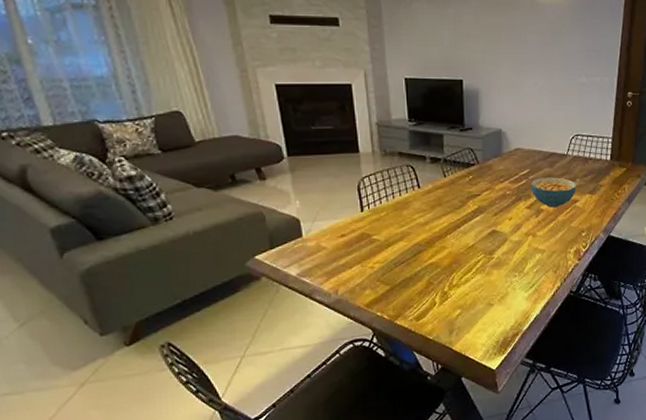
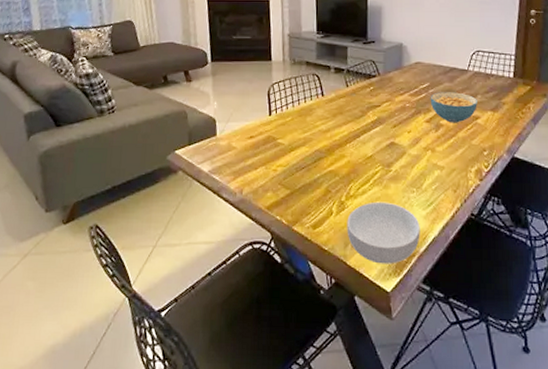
cereal bowl: none [451,288,523,346] -> present [347,201,420,264]

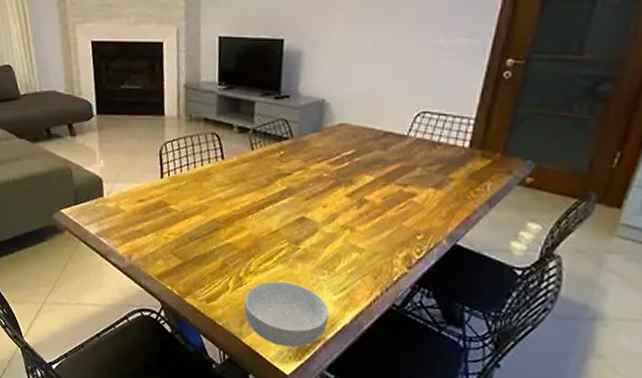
cereal bowl: present [430,92,477,123] -> none [354,161,416,200]

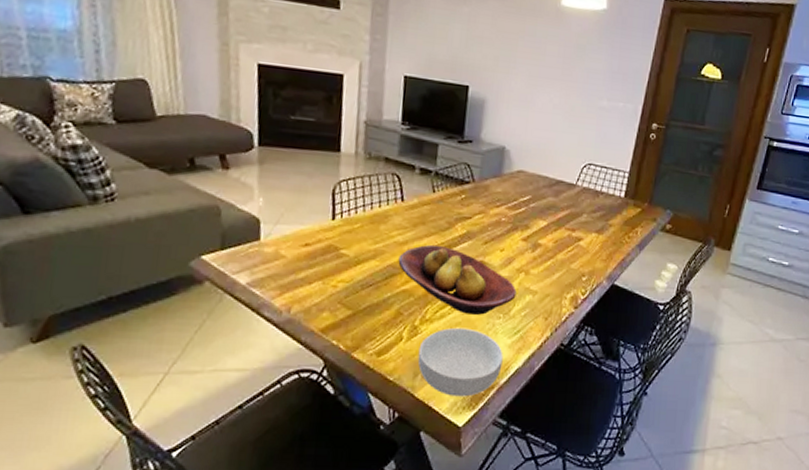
fruit bowl: none [221,200,342,270] -> present [398,244,517,315]

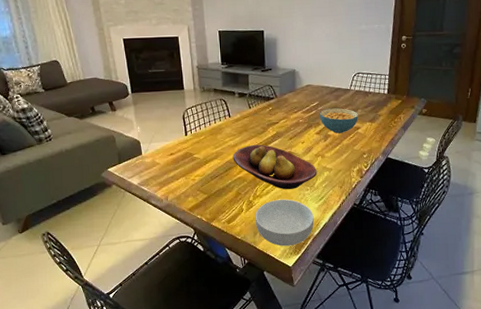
cereal bowl: none [529,207,582,244] -> present [319,108,358,134]

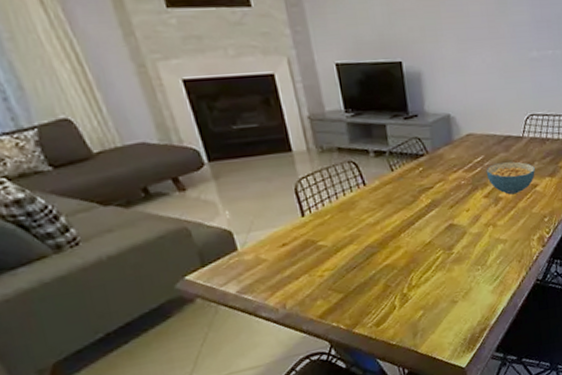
fruit bowl: present [232,144,317,189] -> none [374,218,489,274]
cereal bowl: present [255,199,314,246] -> none [412,285,490,345]

